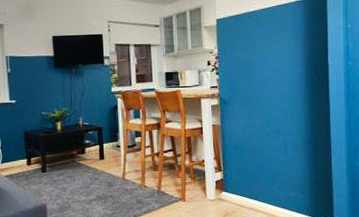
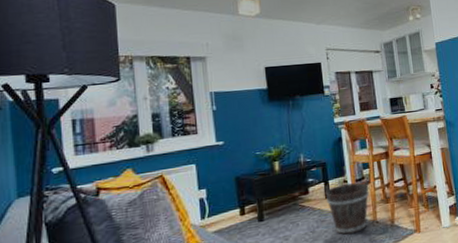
bucket: none [99,147,140,193] -> present [324,181,370,235]

